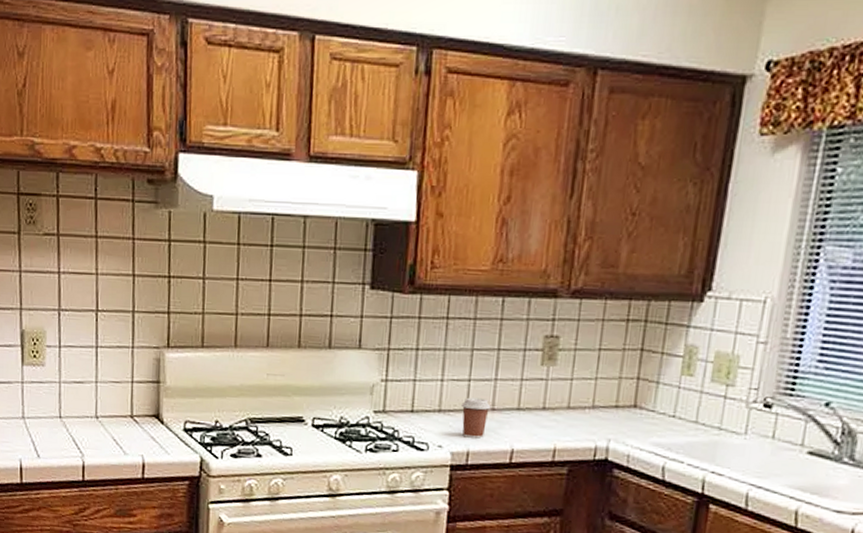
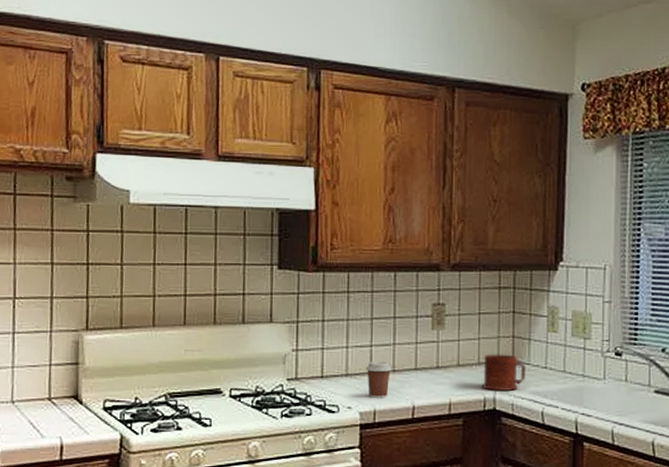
mug: none [593,397,650,440] -> present [482,354,527,392]

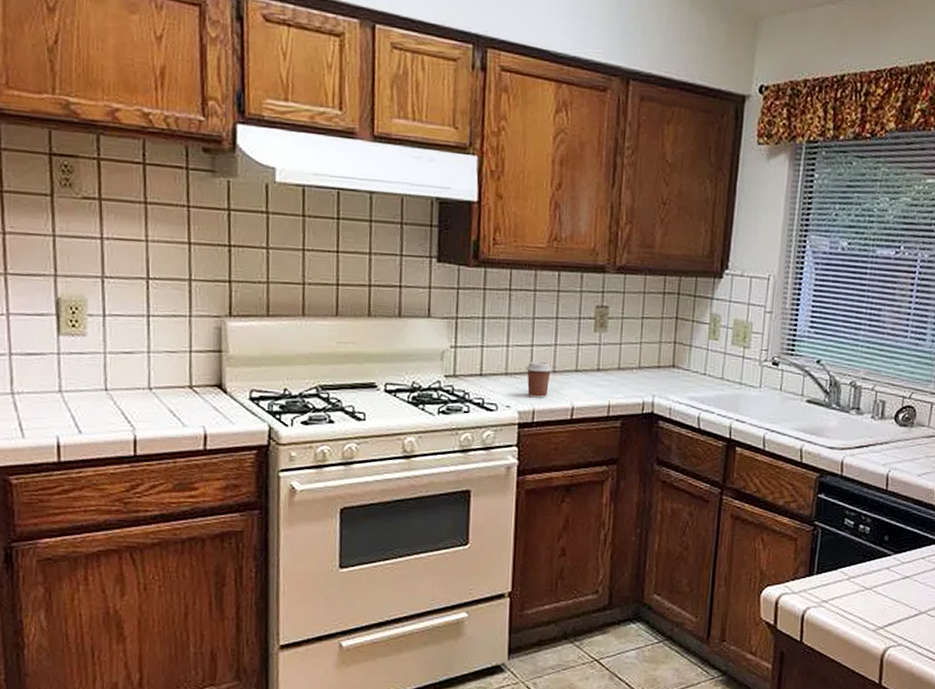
mug: present [482,354,527,392] -> none [641,358,686,396]

